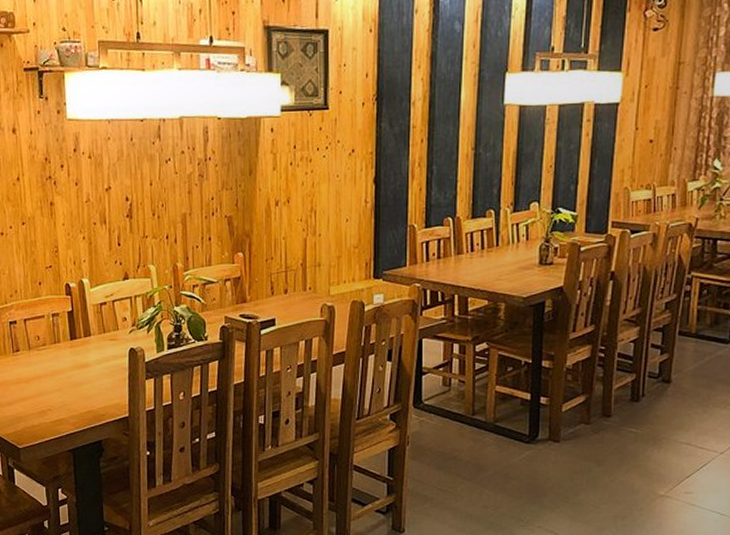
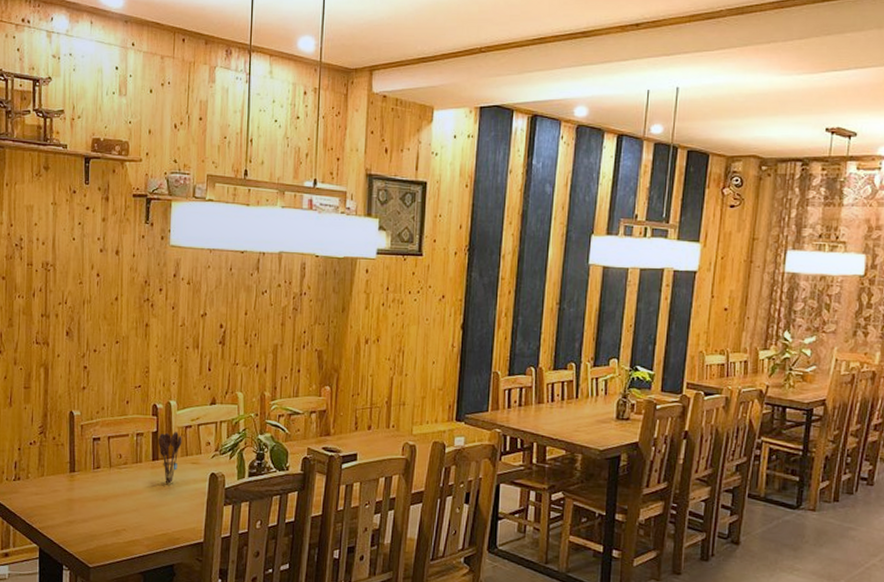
utensil holder: none [74,310,98,362] -> present [158,432,182,484]

